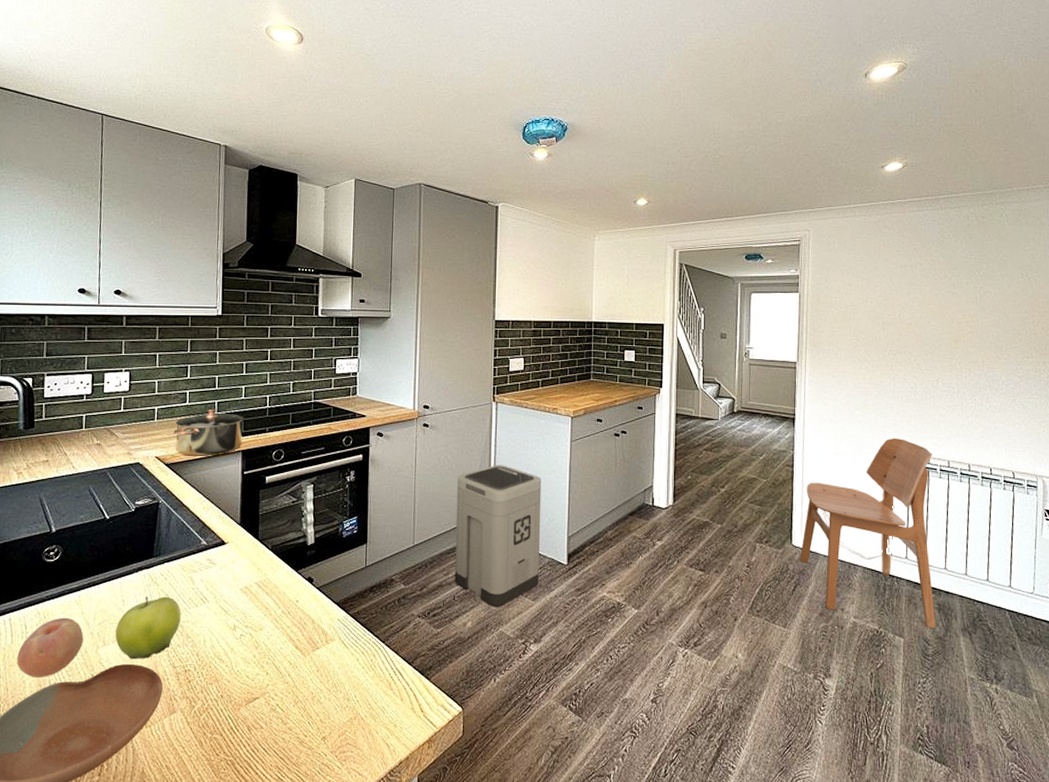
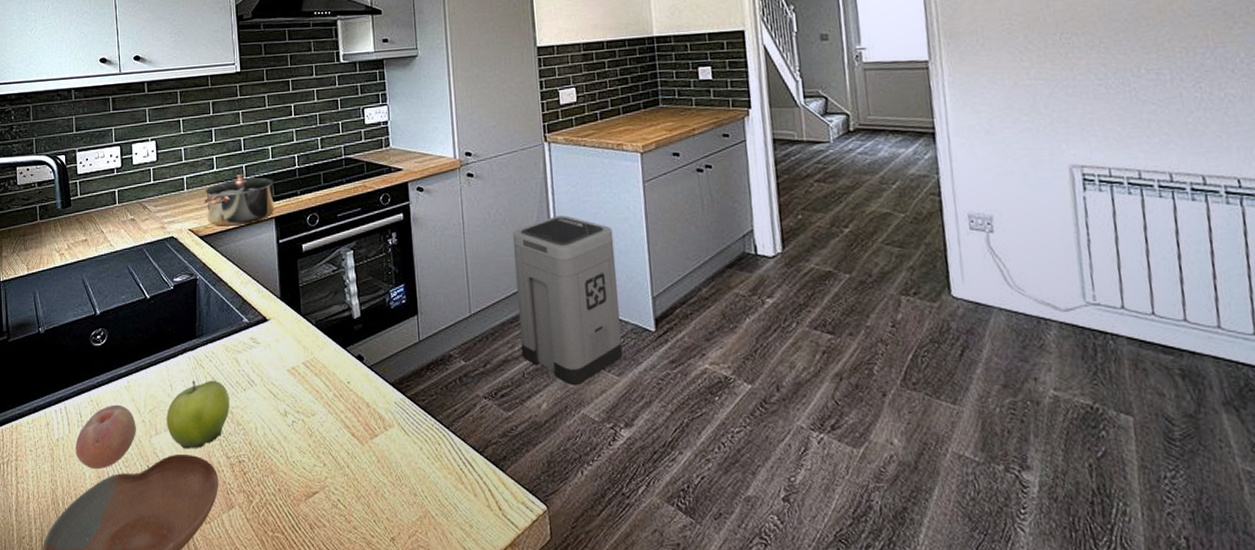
dining chair: present [800,437,936,629] -> none [963,147,1182,403]

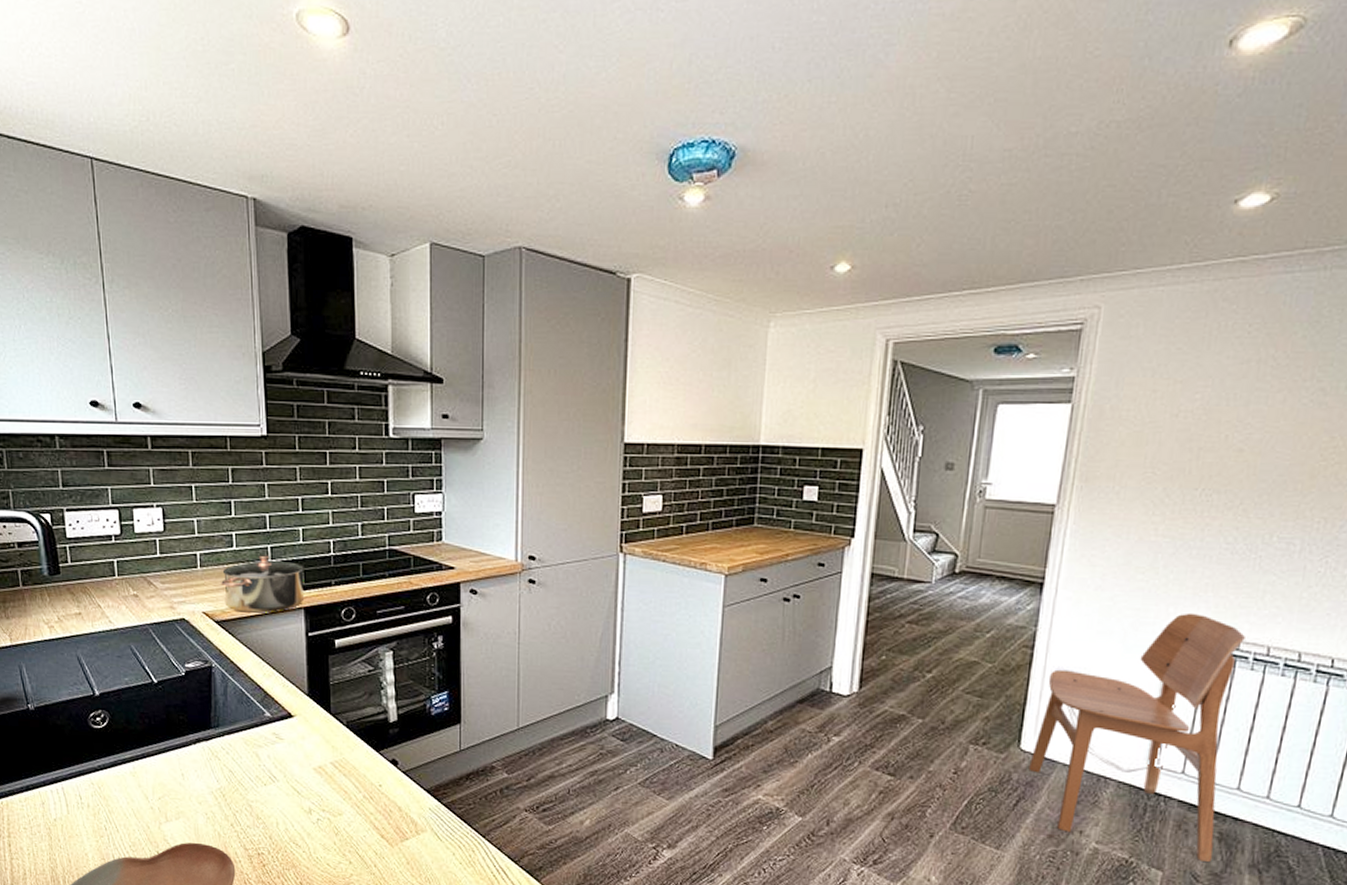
fruit: present [75,404,136,469] -> none [75,789,144,851]
fruit: present [166,380,230,449] -> none [177,771,249,839]
trash can: present [512,215,623,385] -> none [569,634,683,805]
dining chair: none [963,147,1182,403] -> present [1029,613,1245,863]

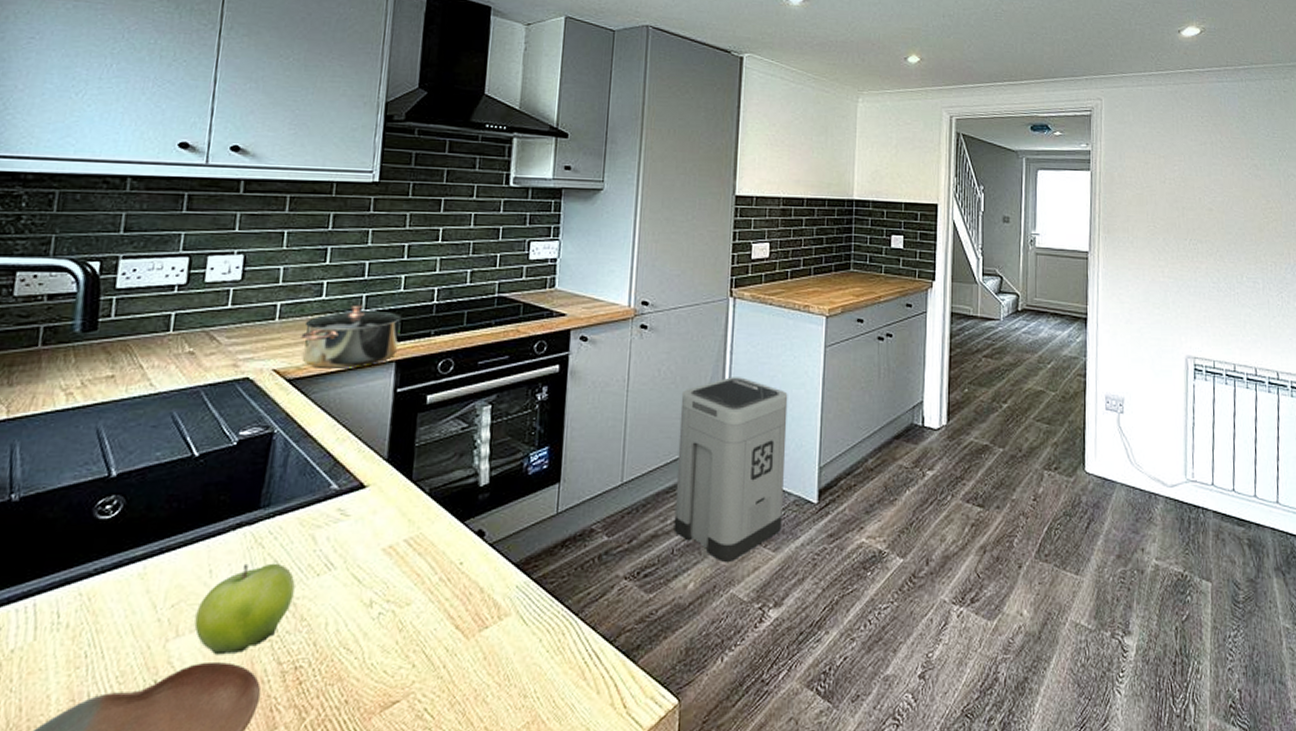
fruit: none [177,771,249,839] -> present [194,563,295,655]
trash can: none [569,634,683,805] -> present [674,377,788,562]
dining chair: present [1029,613,1245,863] -> none [1094,341,1247,570]

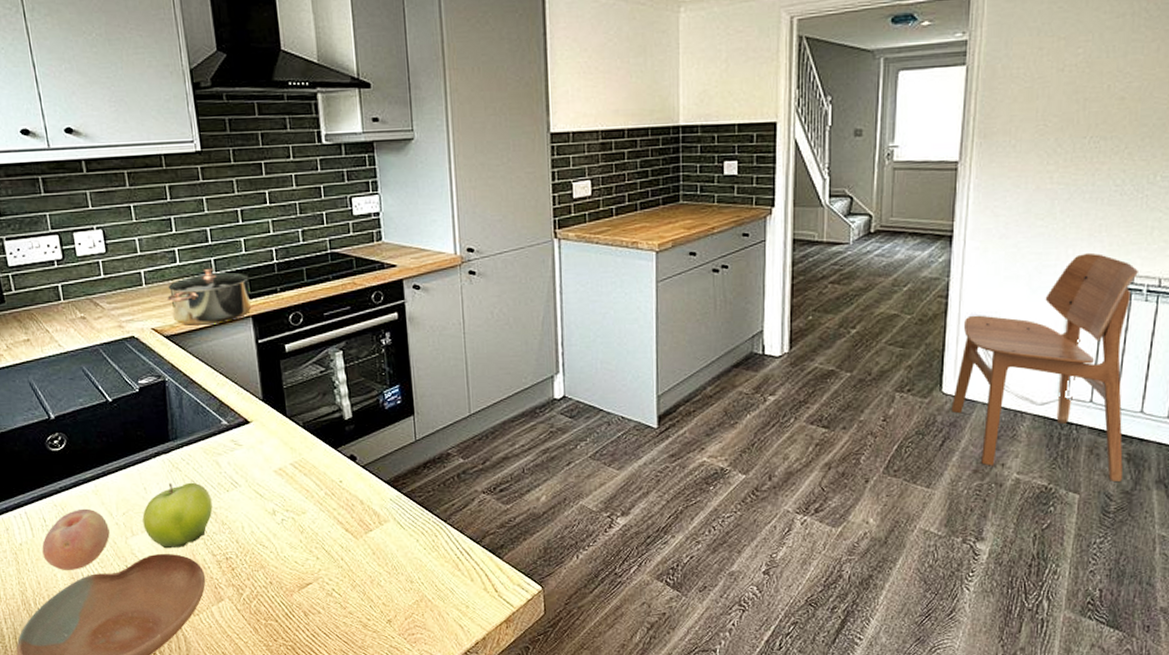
fruit: none [39,598,147,689] -> present [42,508,110,570]
trash can: present [674,377,788,562] -> none [516,315,624,479]
dining chair: none [1094,341,1247,570] -> present [951,252,1138,483]

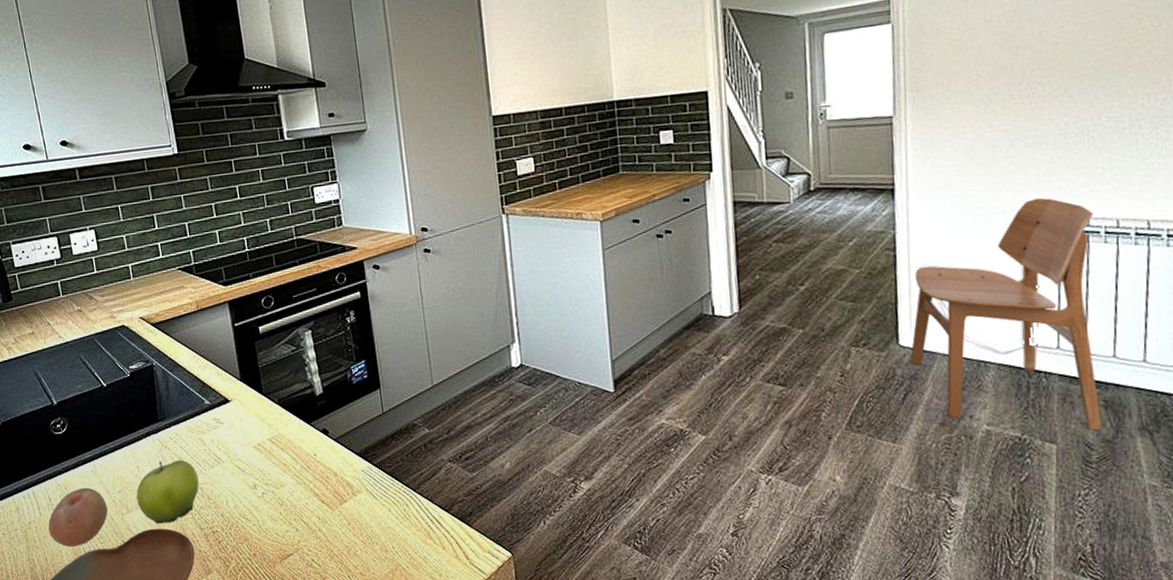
cooking pot: present [167,268,251,326] -> none [153,259,227,313]

